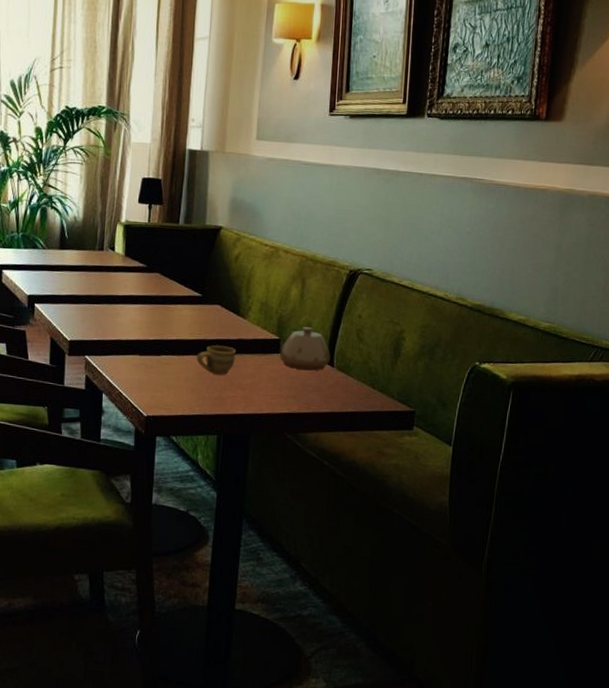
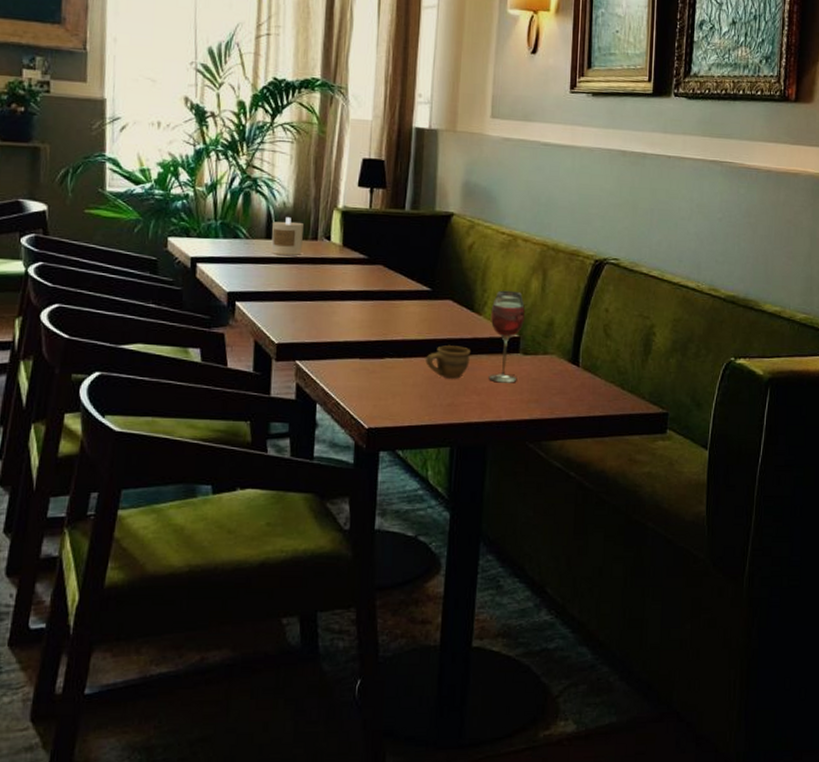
candle: none [64,230,92,264] -> present [271,217,304,255]
wineglass: none [252,297,286,380] -> present [488,290,526,383]
sugar bowl: present [280,326,330,370] -> none [520,322,575,371]

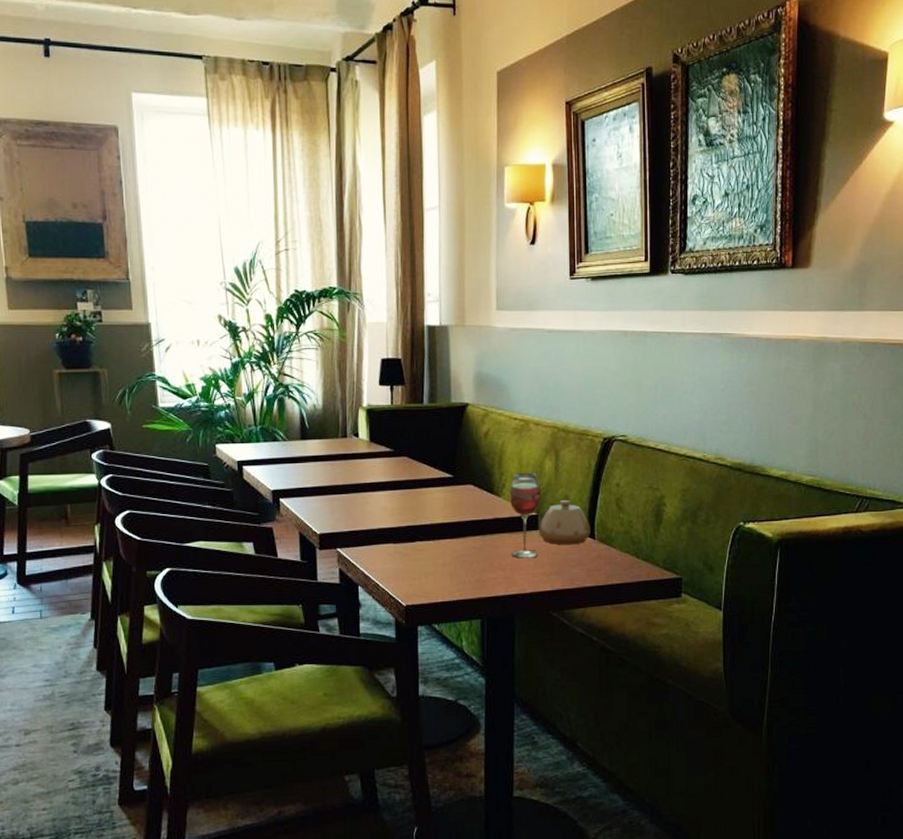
candle: present [271,217,304,255] -> none [305,418,334,453]
cup: present [426,345,471,379] -> none [453,527,494,557]
sugar bowl: none [520,322,575,371] -> present [539,499,591,544]

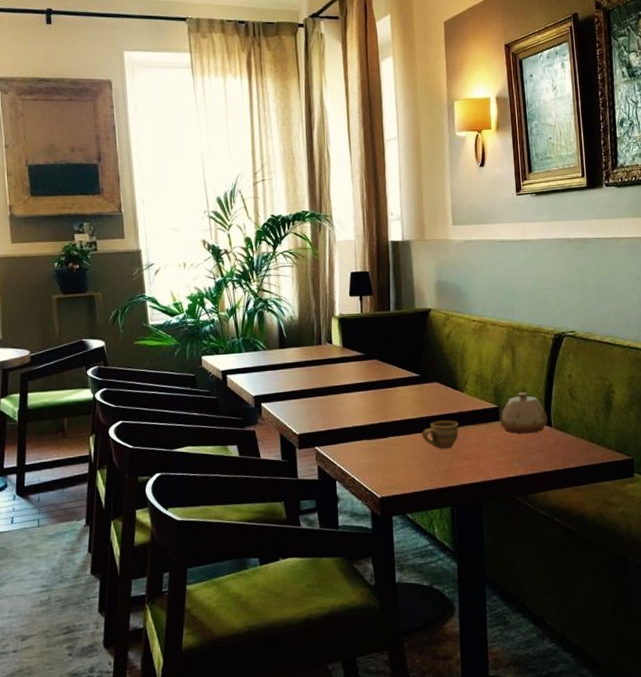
cup: none [453,527,494,557] -> present [422,420,459,449]
wineglass: present [509,472,542,558] -> none [471,368,501,448]

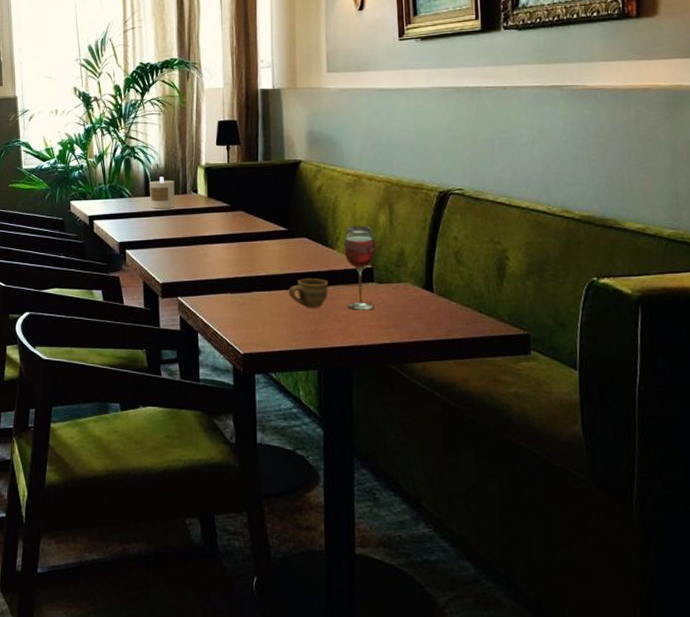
candle: none [283,328,310,360] -> present [148,177,175,208]
wineglass: none [471,368,501,448] -> present [343,225,377,310]
sugar bowl: present [500,391,548,434] -> none [374,252,429,297]

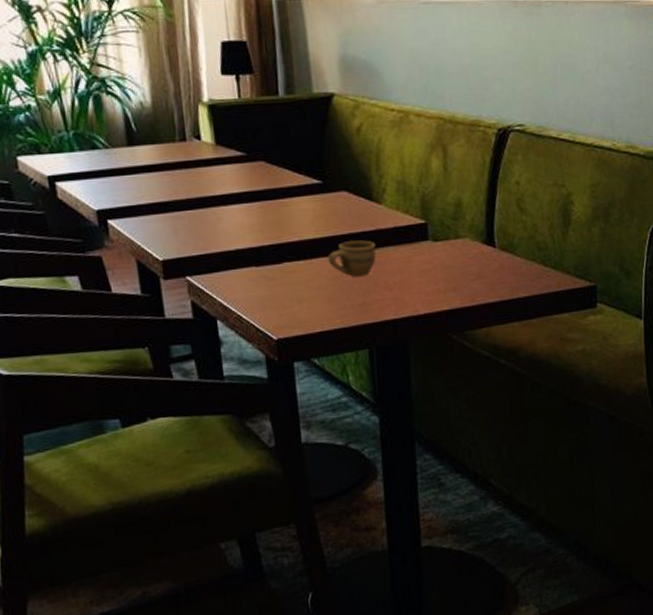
candle: present [148,177,175,208] -> none [131,118,171,162]
wineglass: present [343,225,377,310] -> none [391,173,431,275]

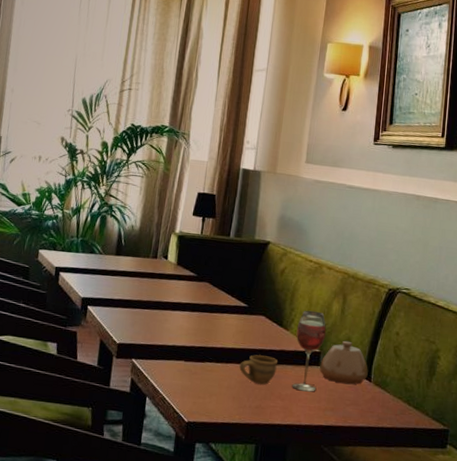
wineglass: none [391,173,431,275] -> present [292,310,327,392]
sugar bowl: none [429,203,490,256] -> present [319,340,368,384]

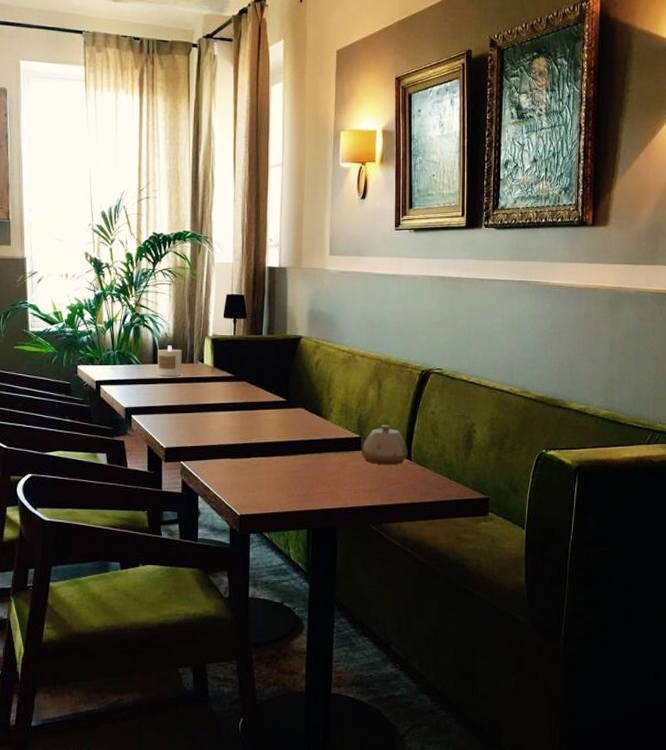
candle: none [119,238,147,270] -> present [157,345,182,376]
cup: present [239,354,278,385] -> none [284,446,321,473]
wineglass: present [292,310,327,392] -> none [336,399,365,476]

